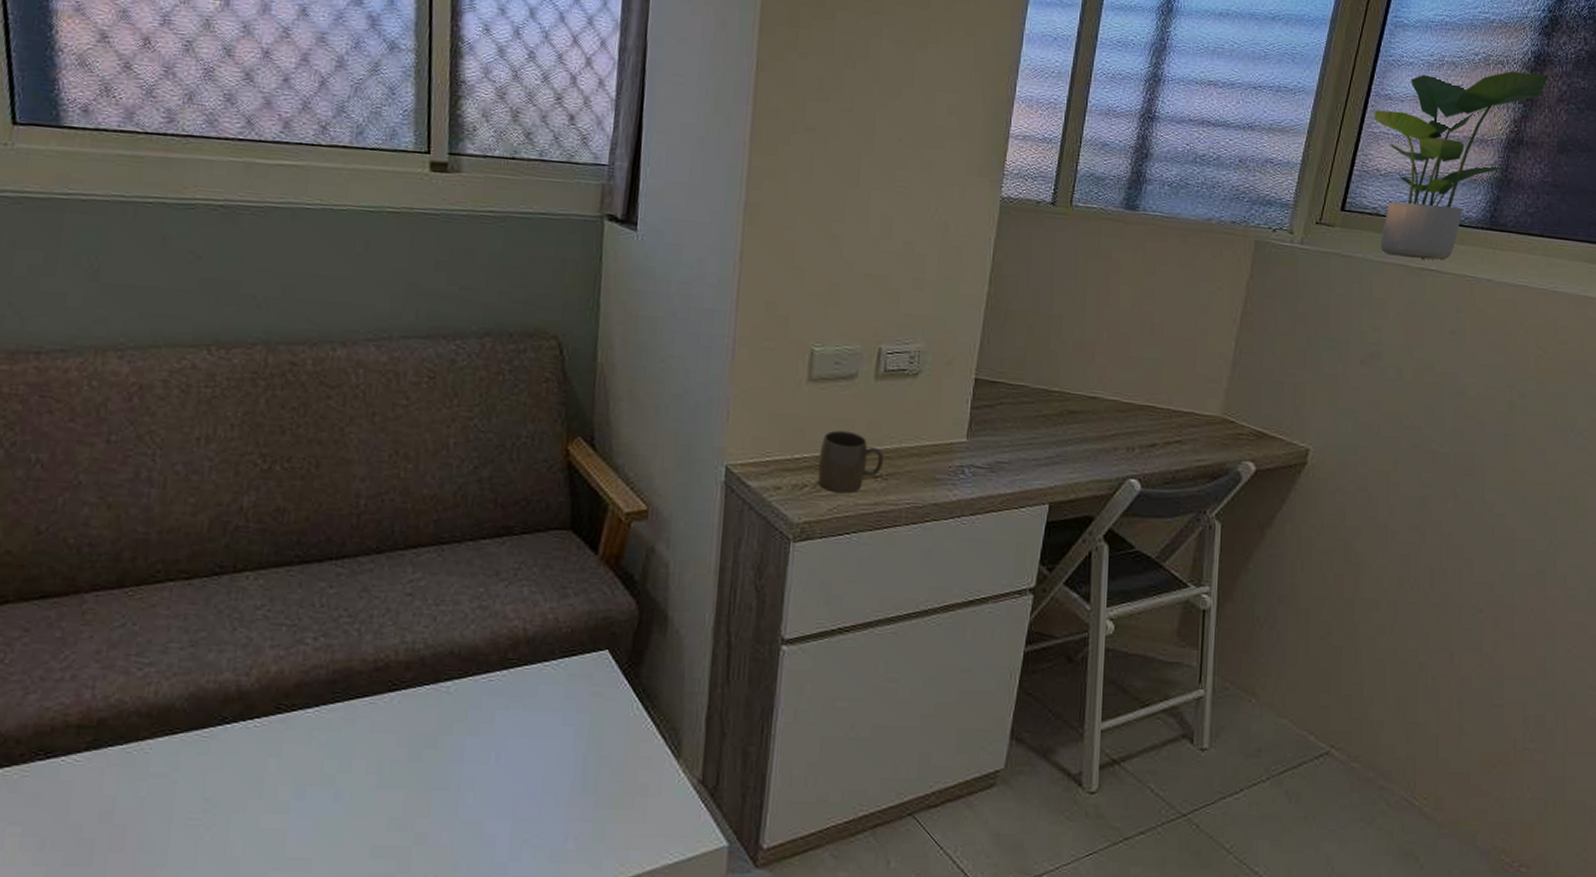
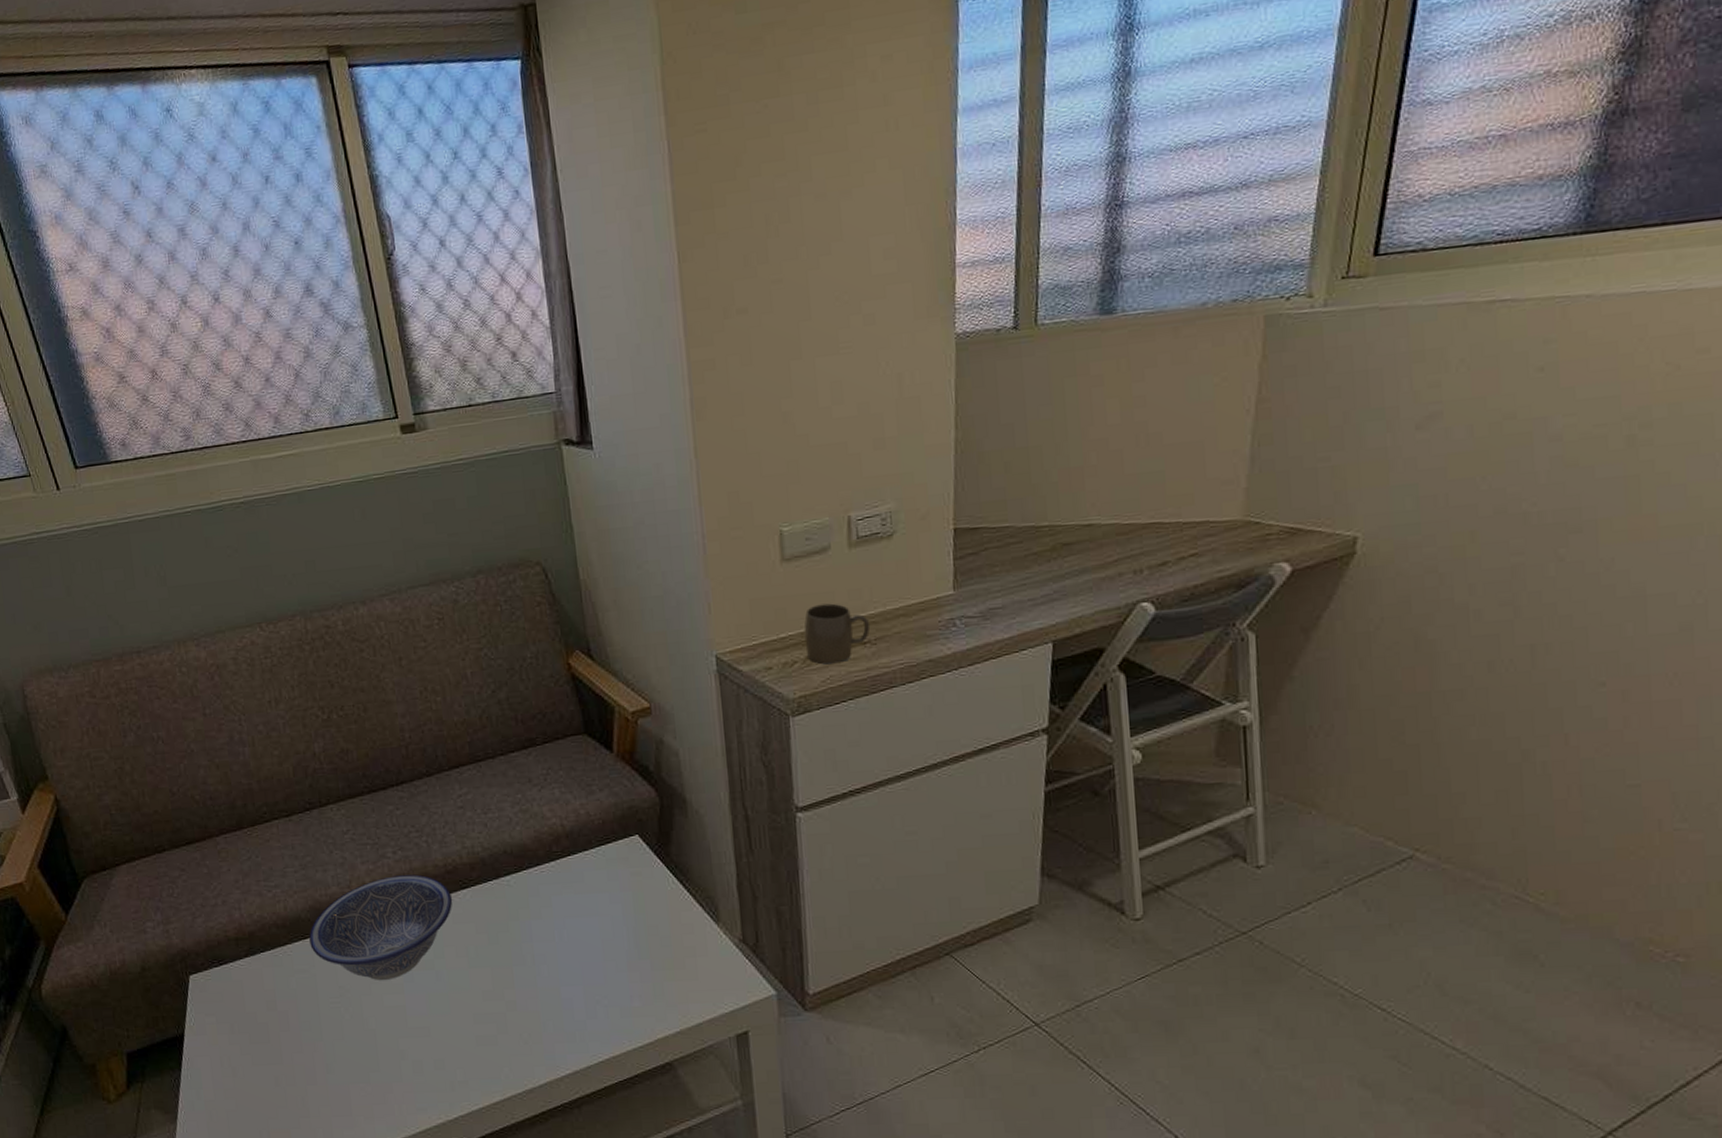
decorative bowl: none [178,667,377,795] -> present [309,874,453,980]
potted plant: present [1373,71,1549,261] -> none [1408,14,1664,295]

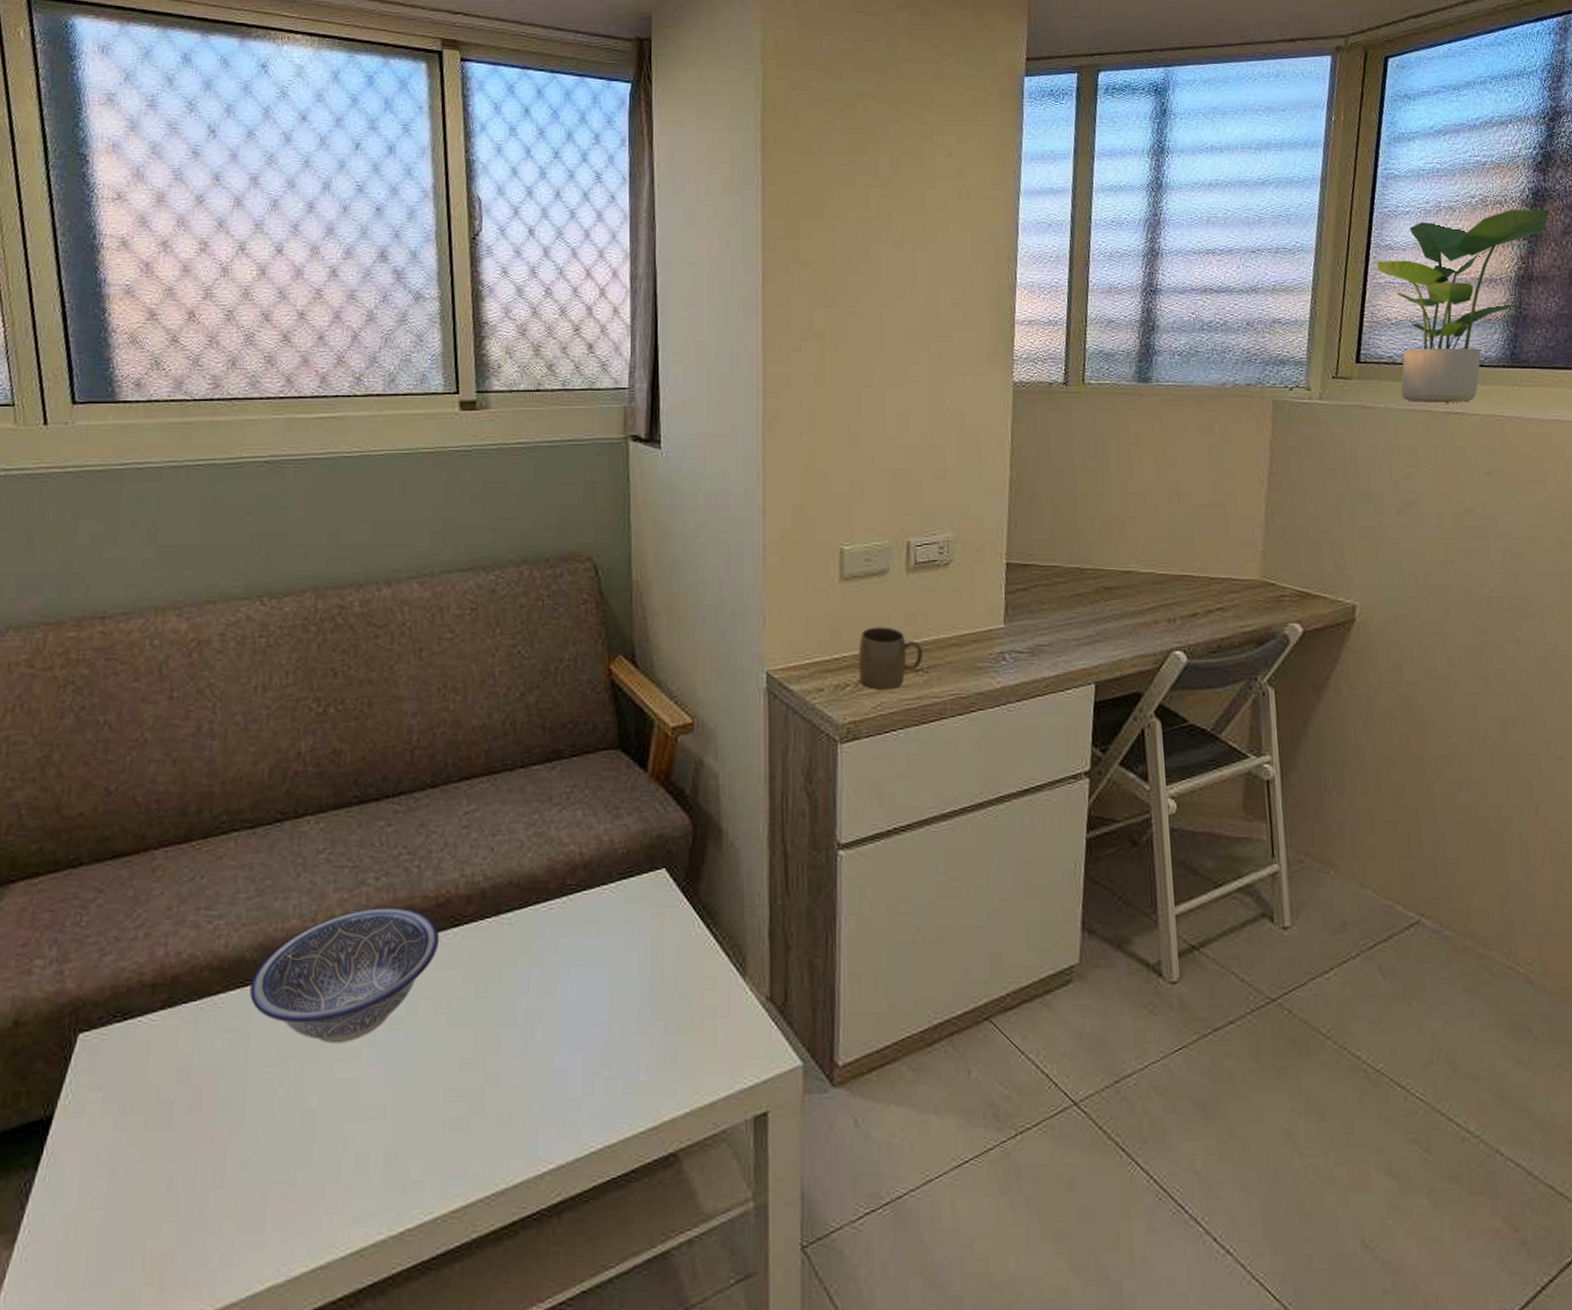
potted plant: none [1408,14,1664,295] -> present [1376,209,1550,402]

